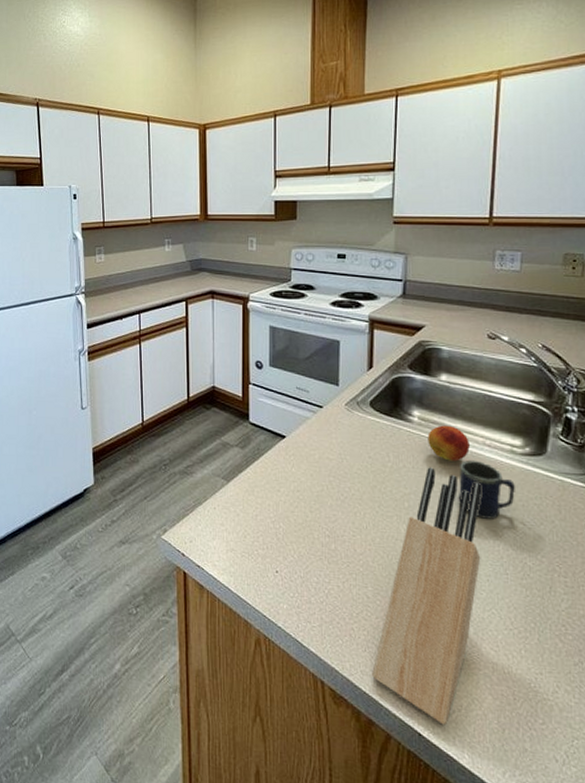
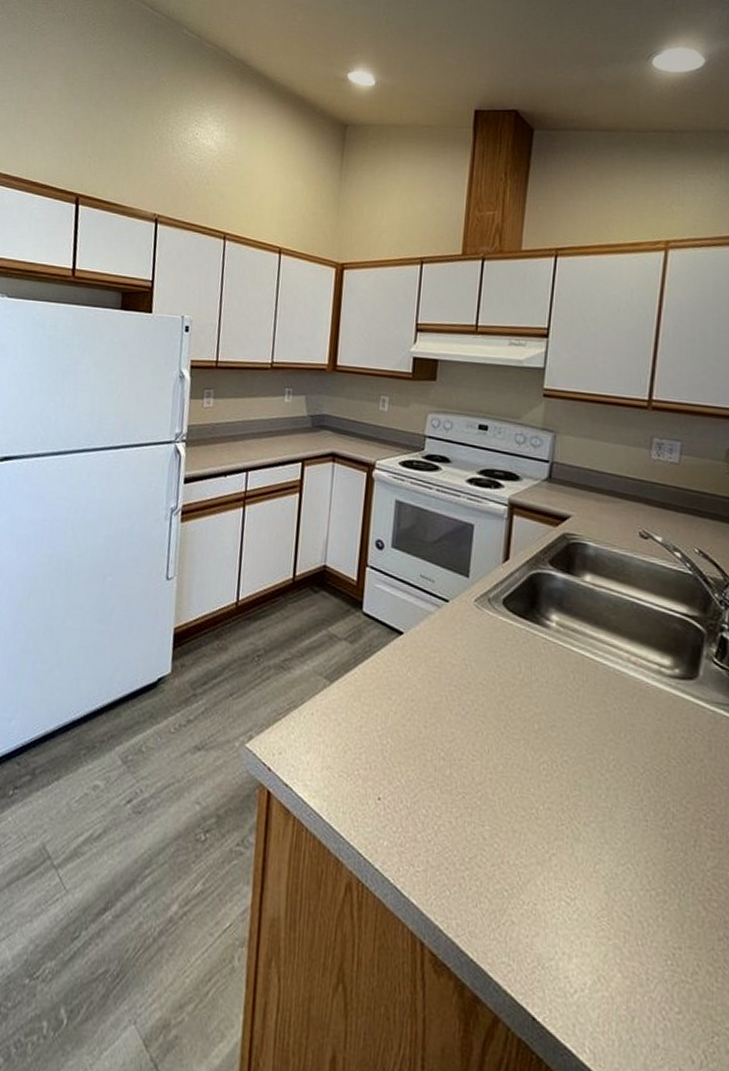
knife block: present [372,467,481,726] -> none [482,683,623,1009]
fruit: present [428,425,470,462] -> none [565,634,613,679]
mug: present [458,459,515,519] -> none [595,678,661,752]

